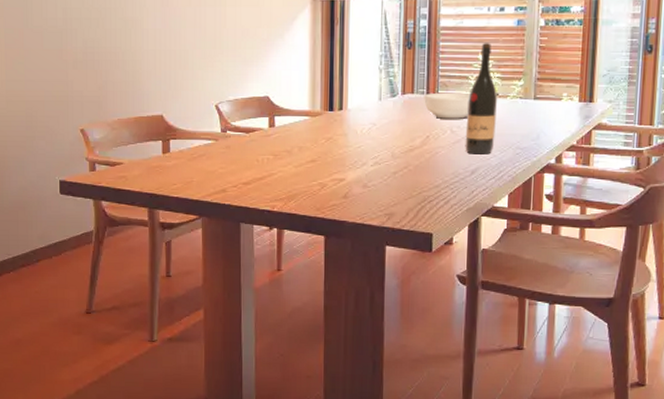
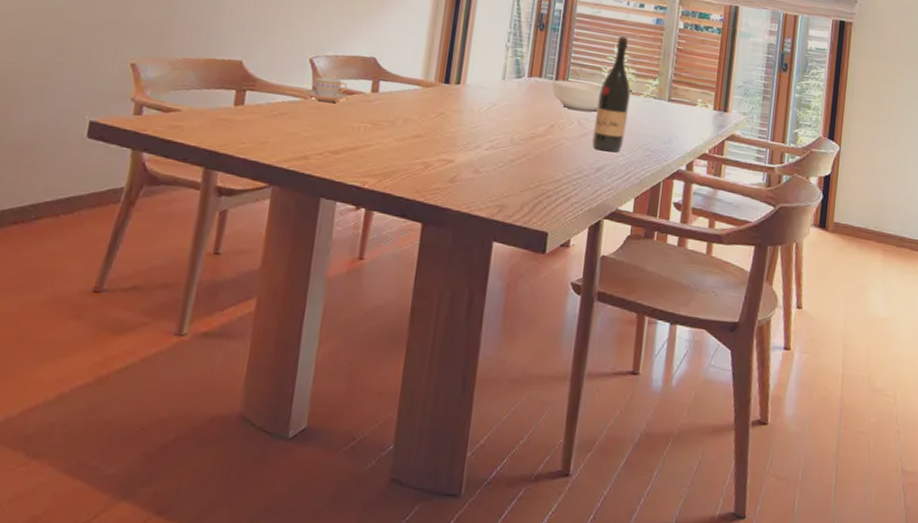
teacup: none [216,120,251,142] -> present [305,76,349,103]

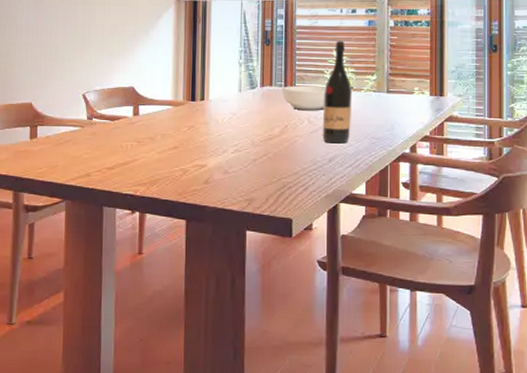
teacup: present [305,76,349,103] -> none [82,108,116,129]

